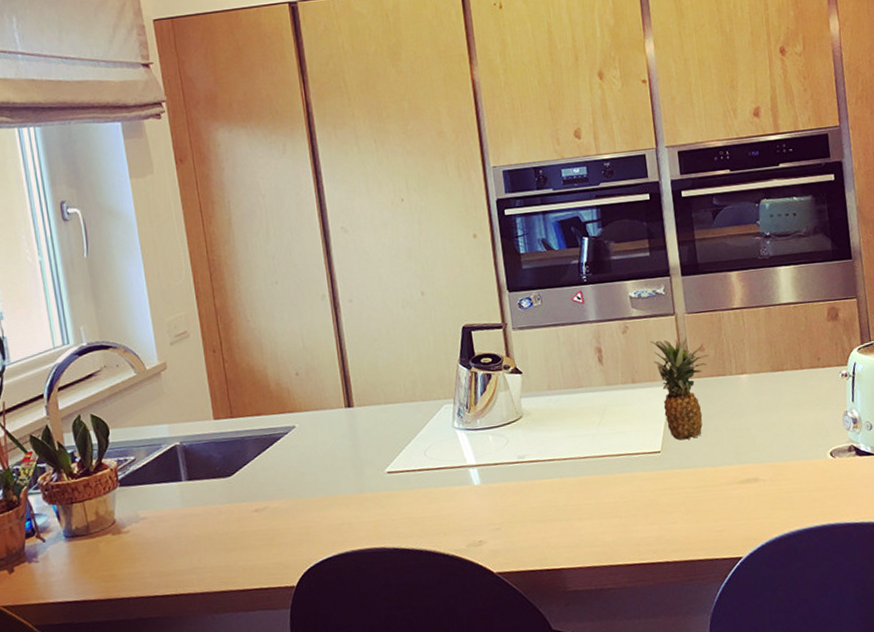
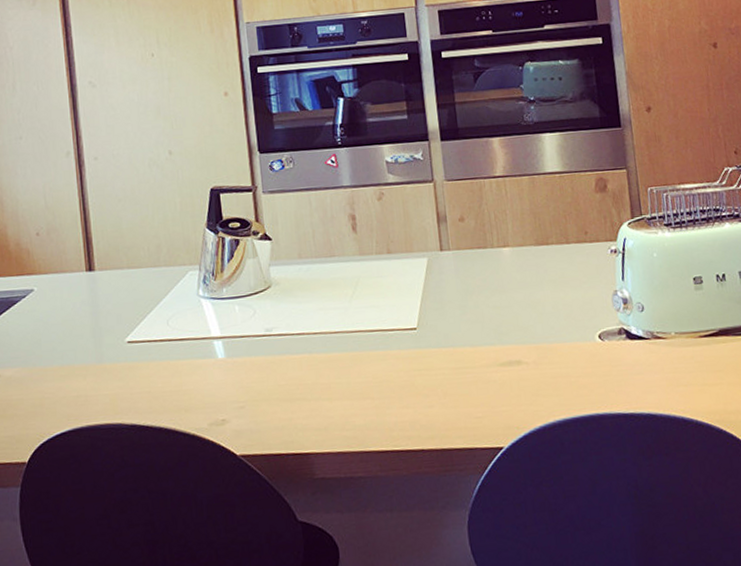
fruit: present [649,338,708,440] -> none [406,207,468,317]

